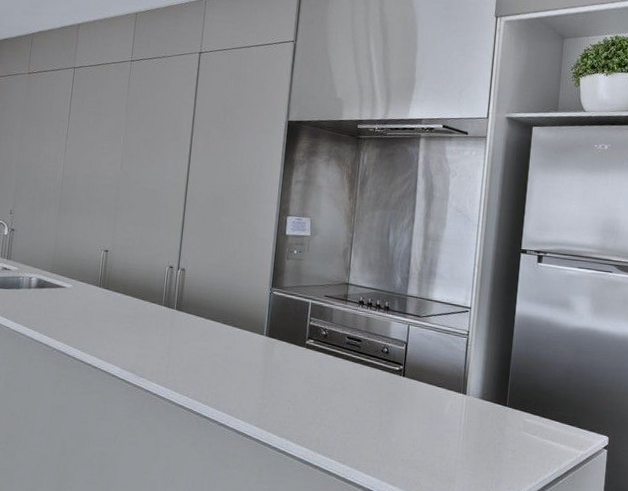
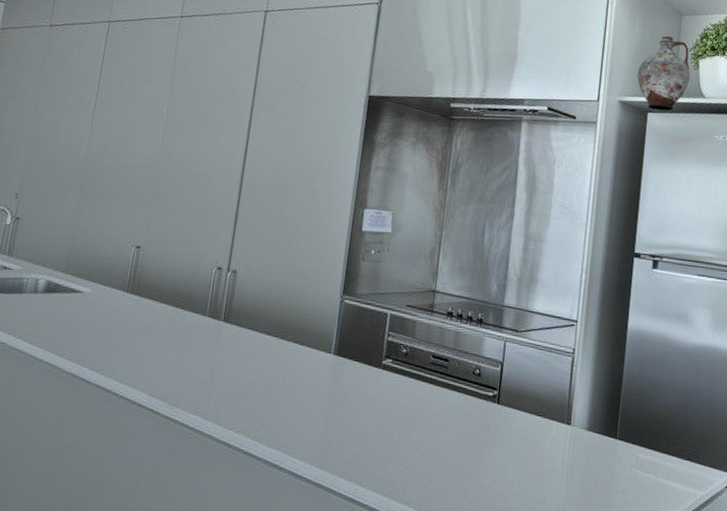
ceramic jug: none [523,57,572,125] -> present [637,36,691,111]

